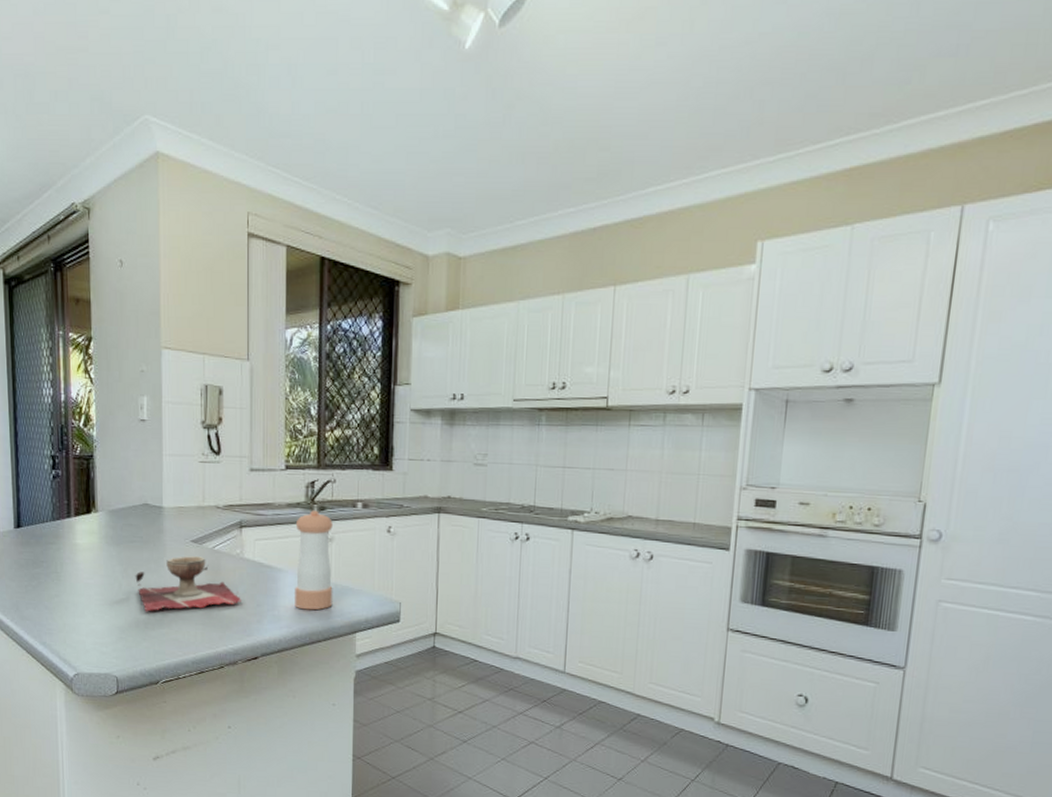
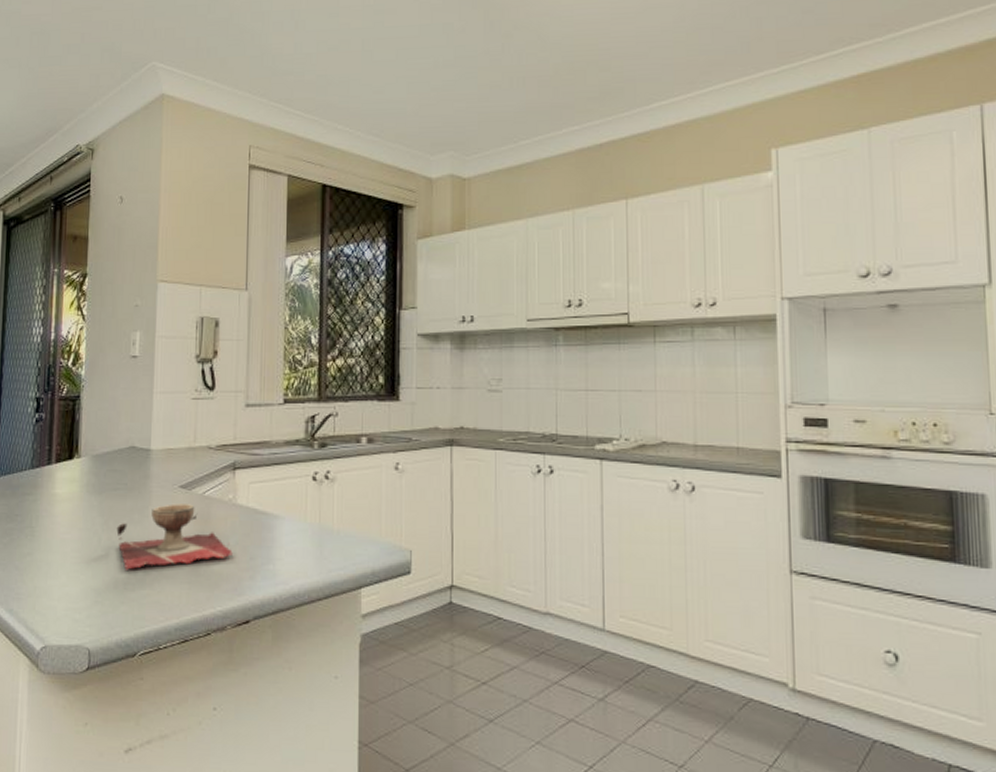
pepper shaker: present [295,510,333,610] -> none [292,447,335,563]

